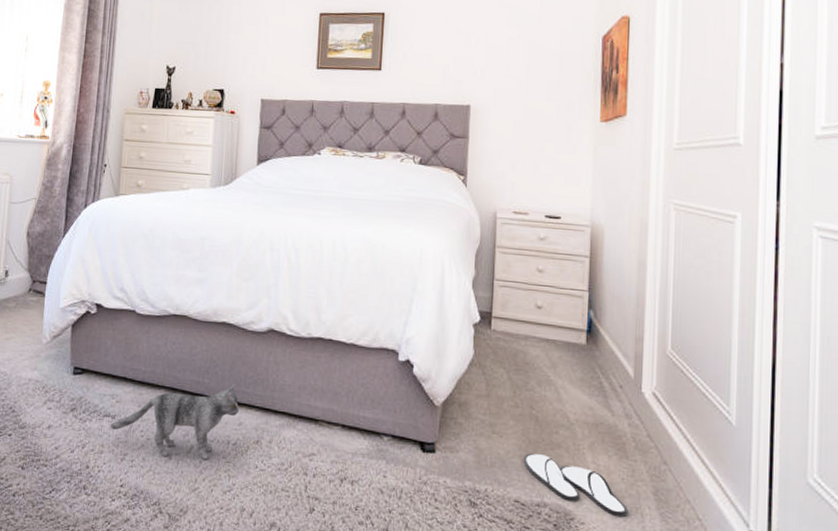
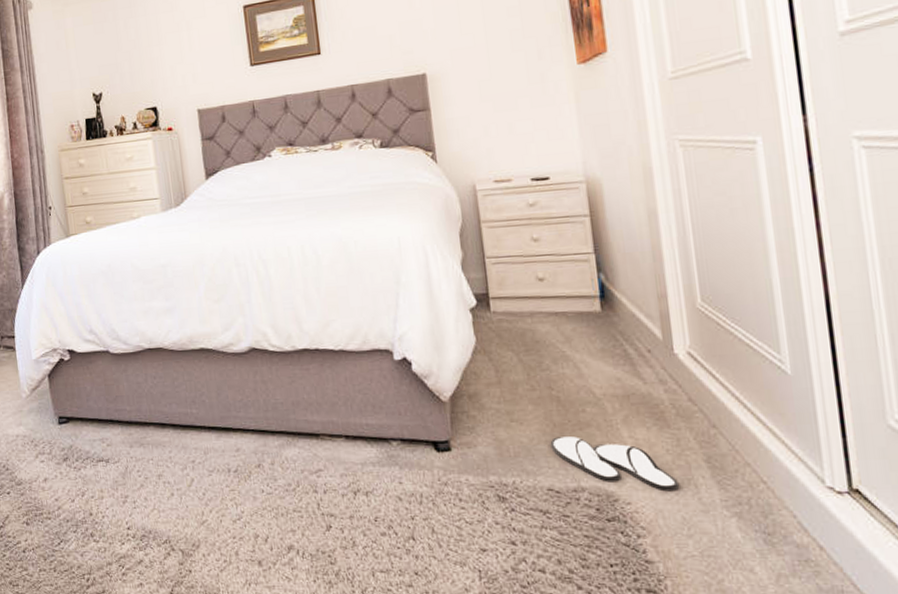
cat: present [110,383,240,459] -> none [105,409,235,494]

